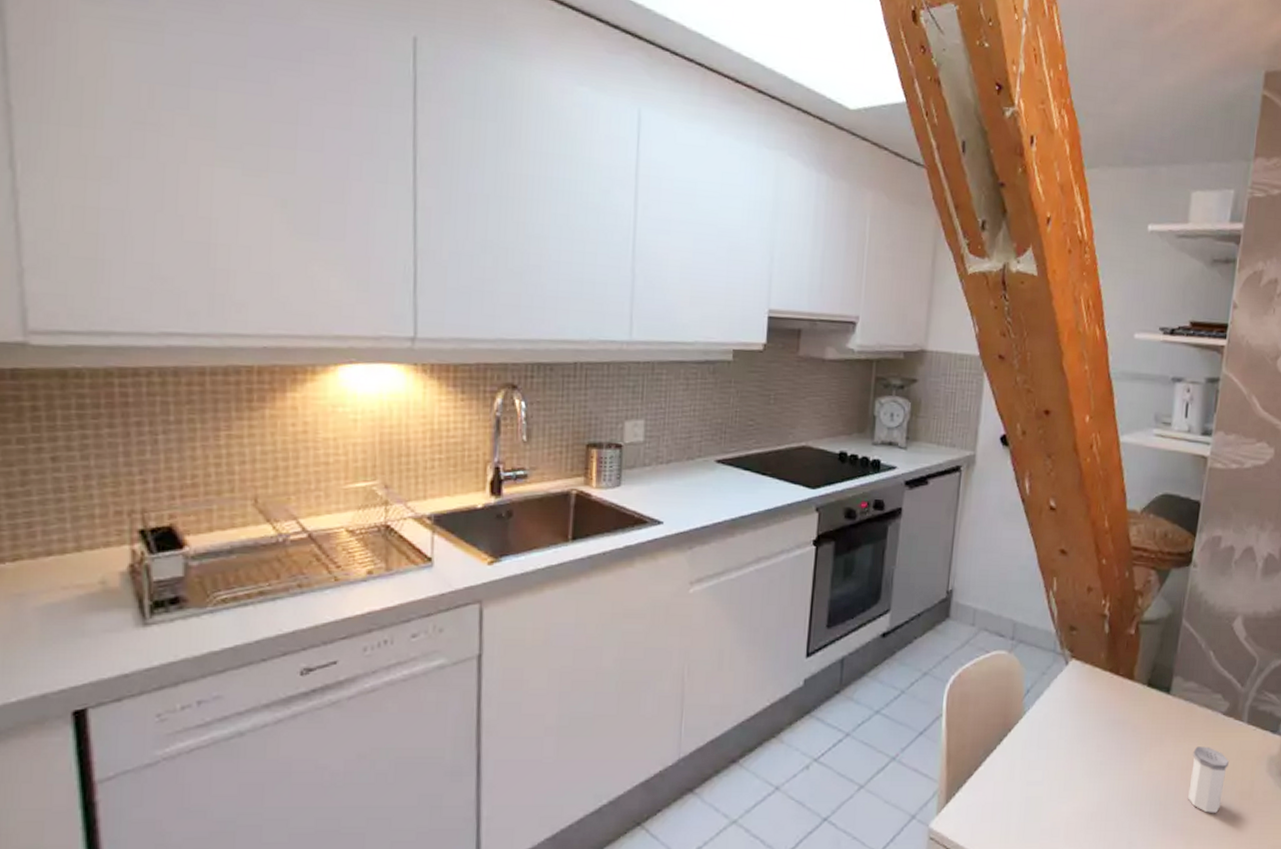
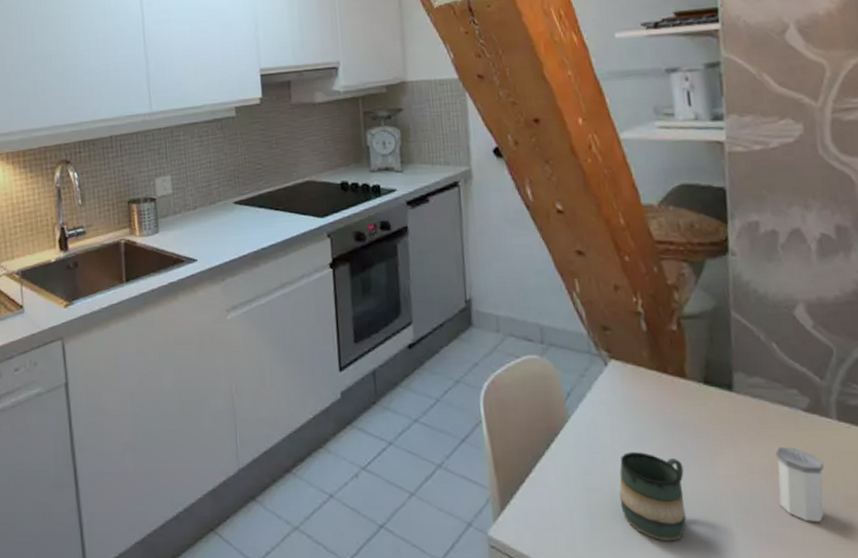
mug: none [1055,748,1116,832] -> present [619,452,687,542]

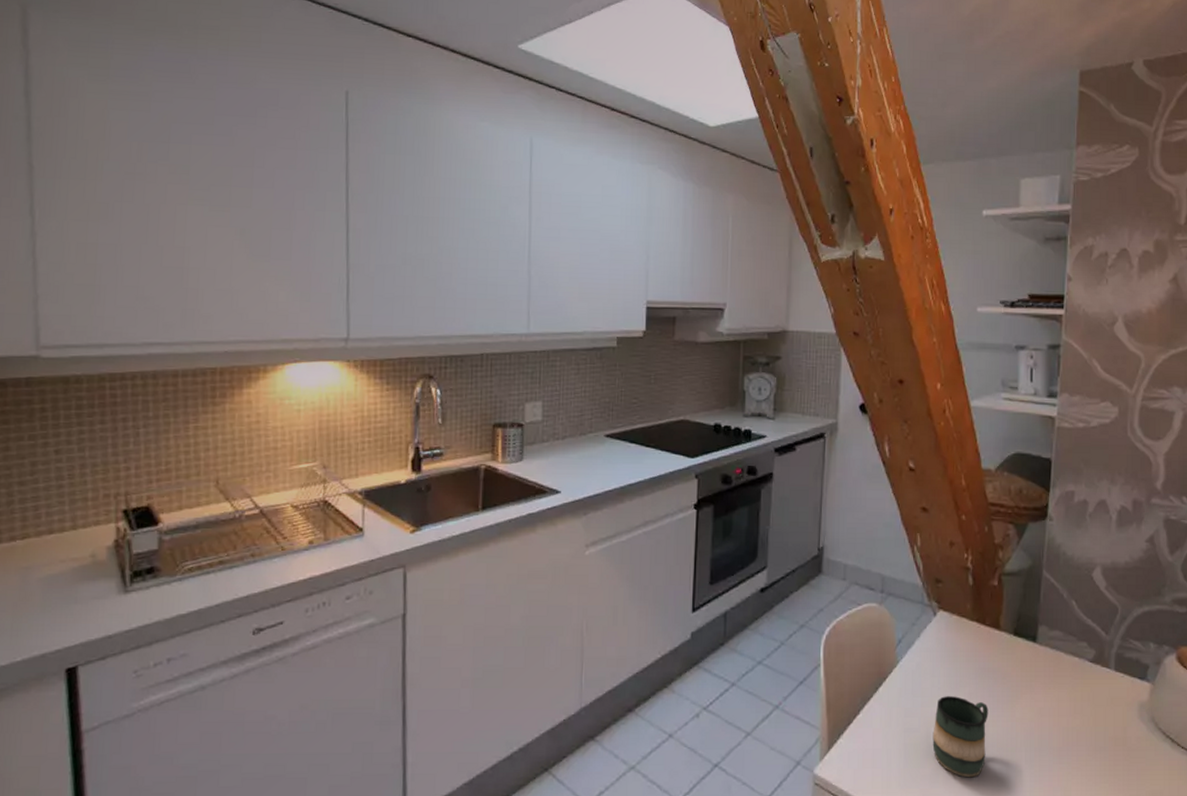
salt shaker: present [775,447,824,522] -> none [1062,693,1099,759]

